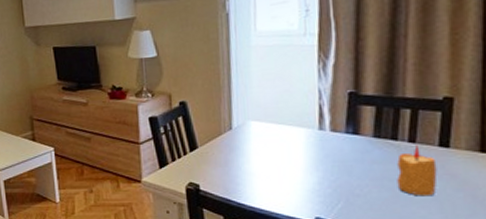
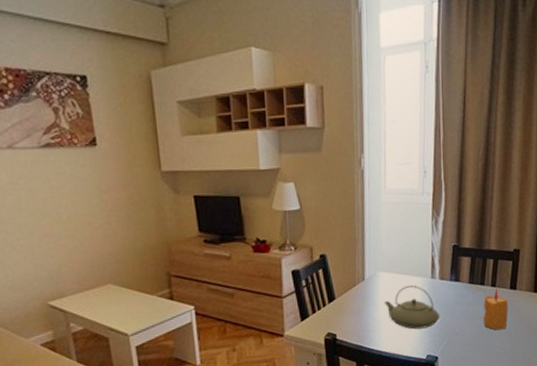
teapot: none [257,136,333,187] -> present [384,285,440,330]

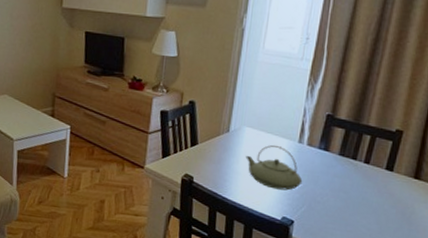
candle: present [483,288,508,330] -> none [349,165,382,210]

